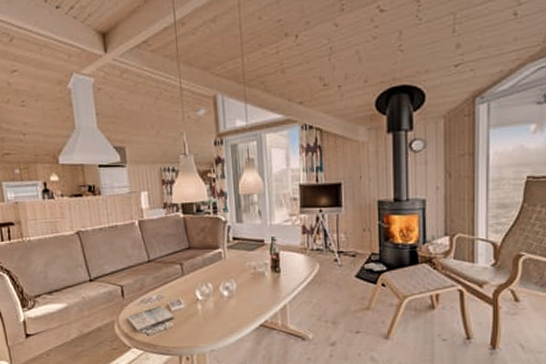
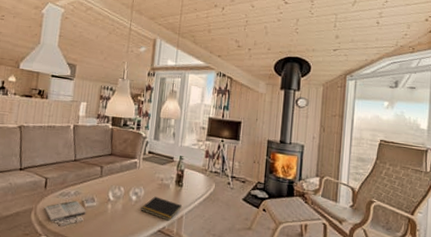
notepad: none [235,288,284,313] -> present [140,196,183,221]

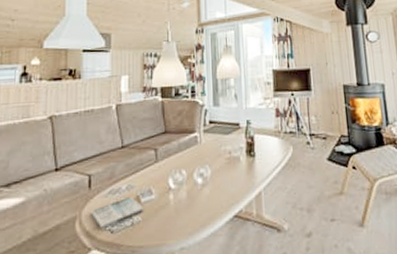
notepad: present [140,196,183,221] -> none [209,174,259,202]

